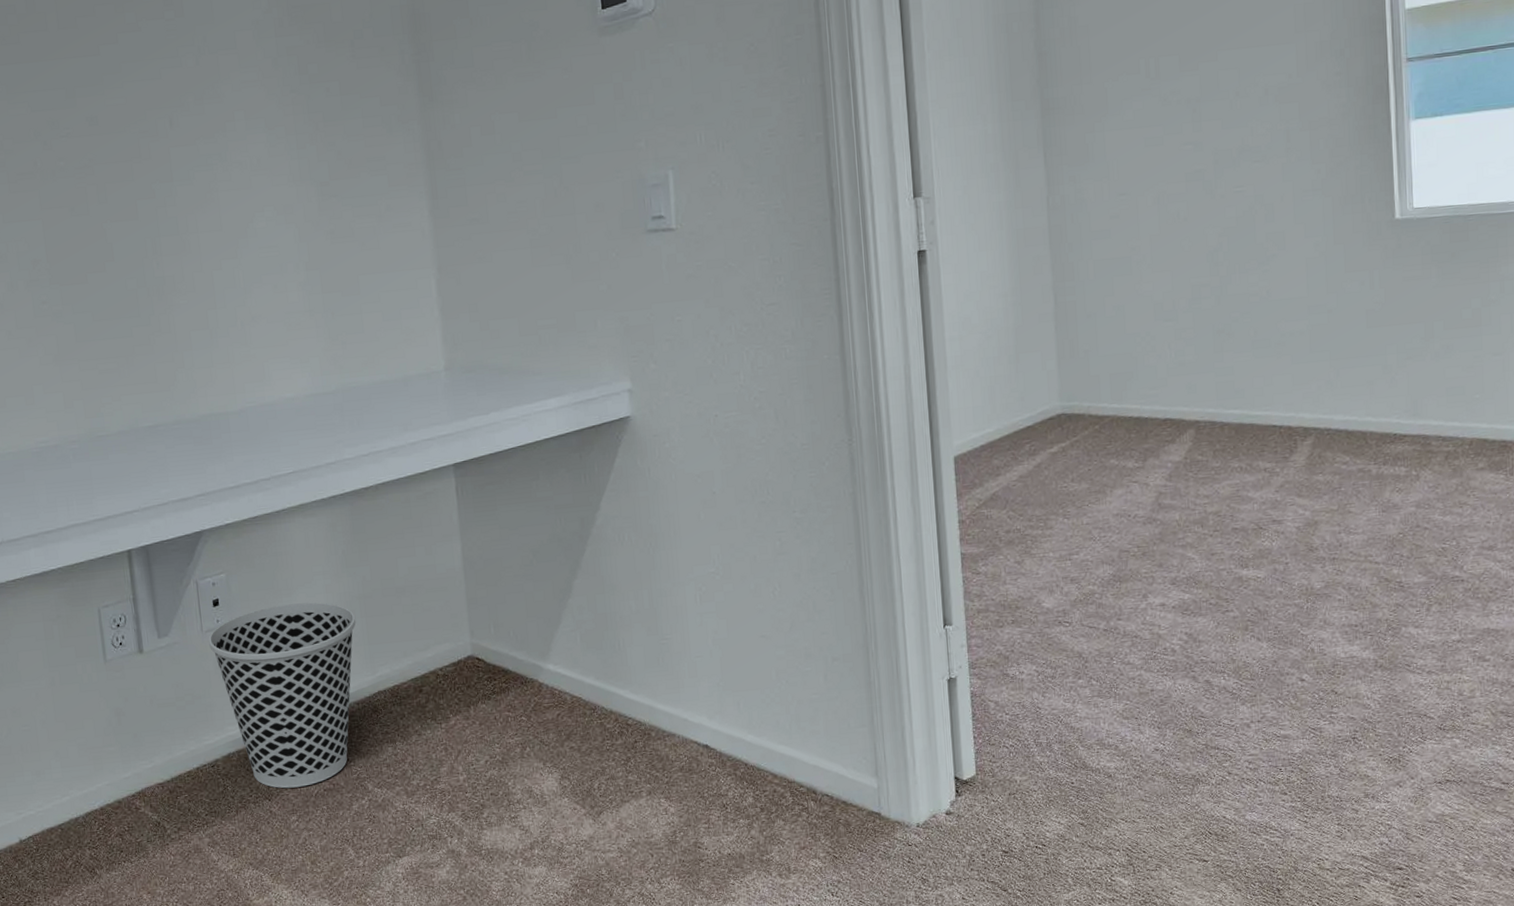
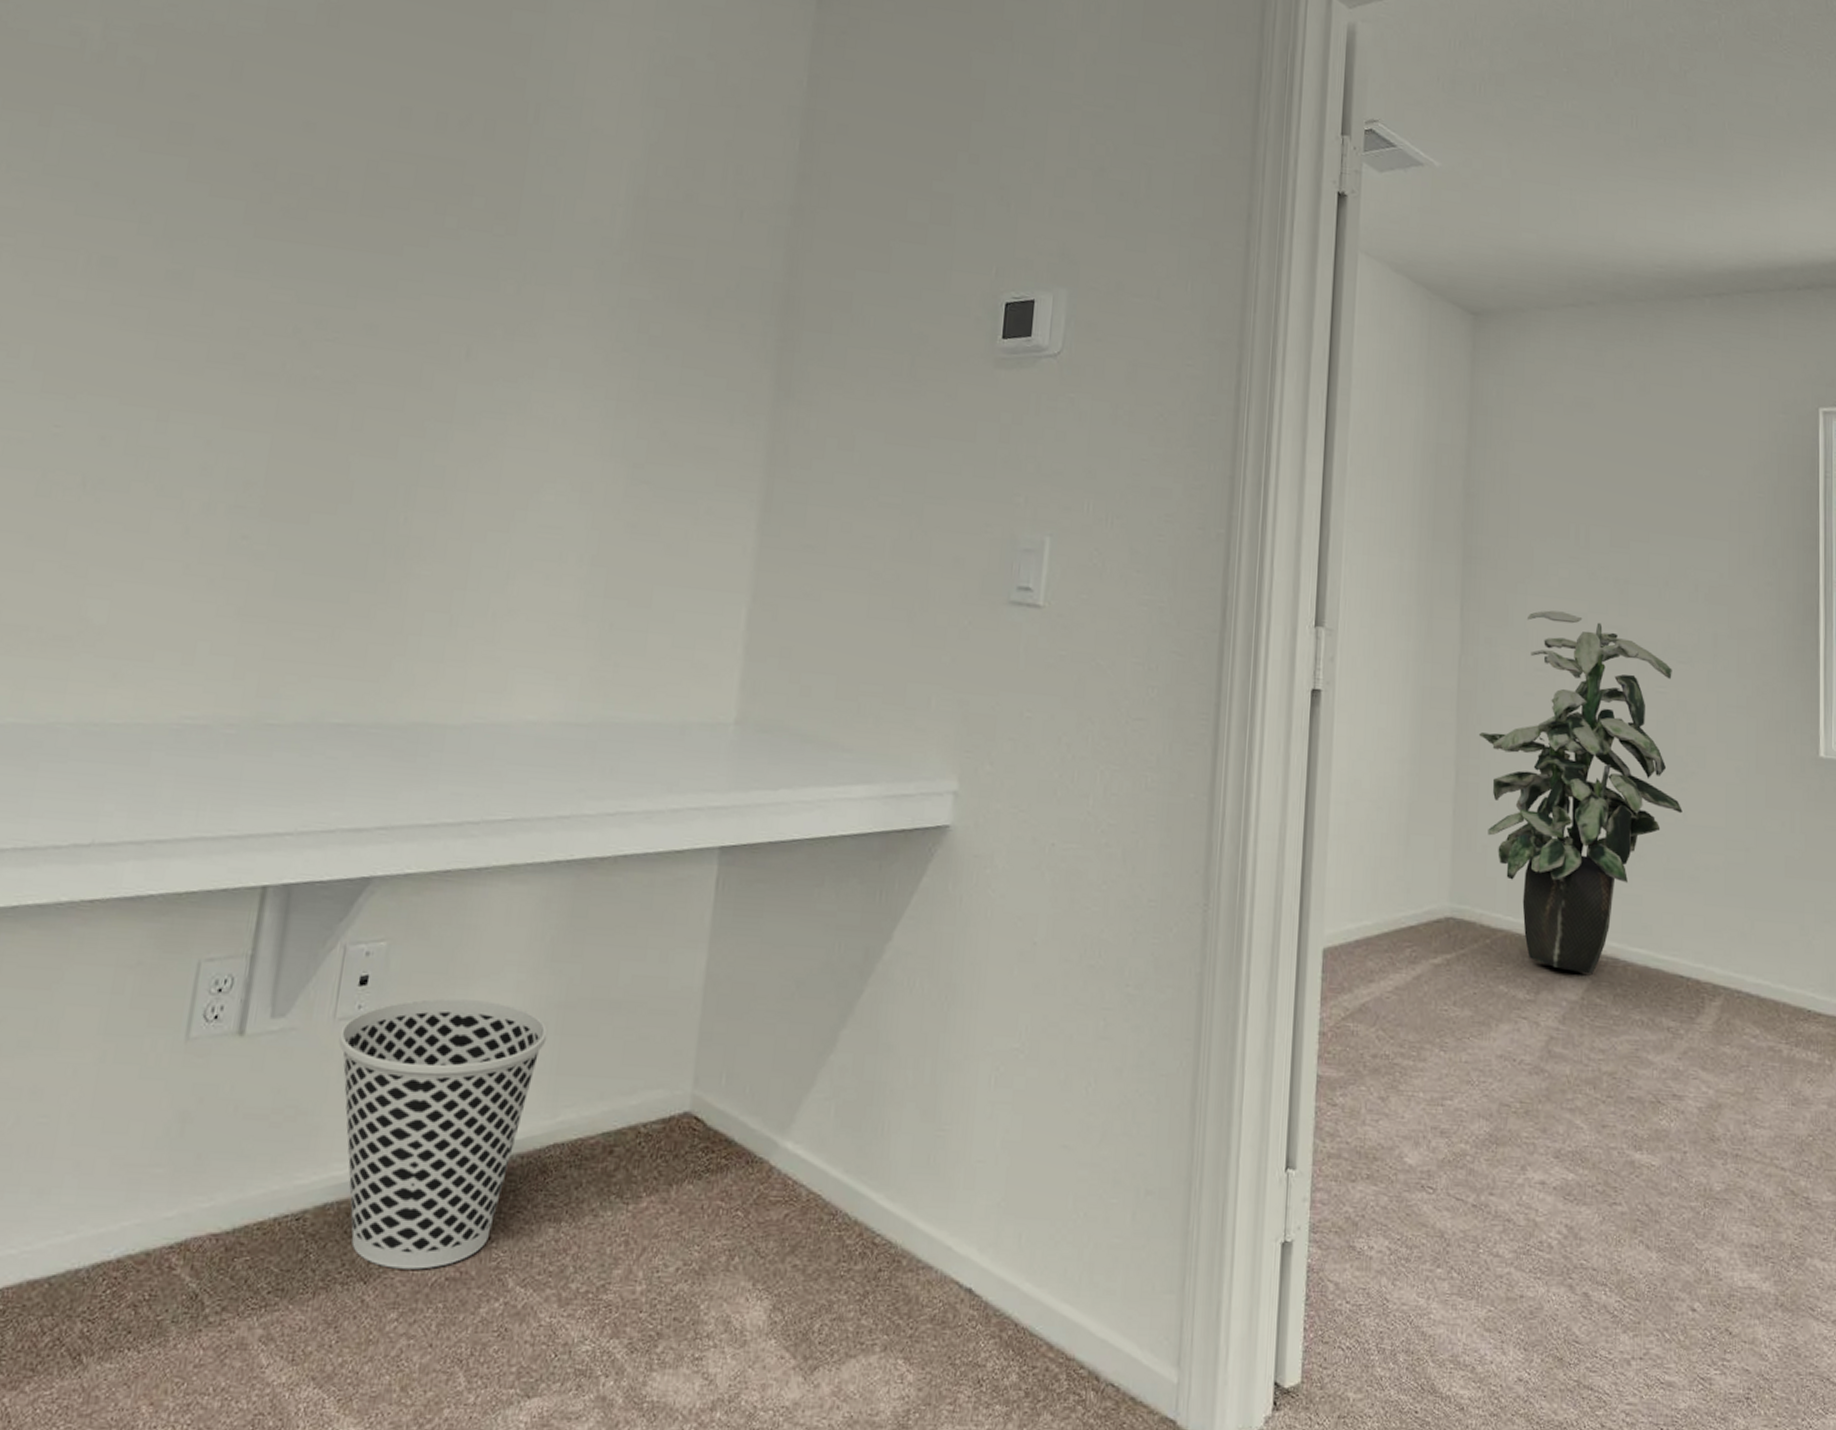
indoor plant: none [1071,139,1266,439] -> present [1478,610,1682,974]

